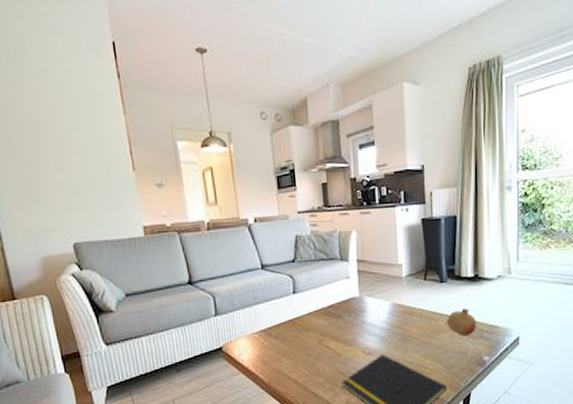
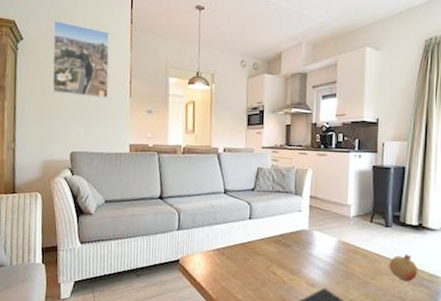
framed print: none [17,82,107,176] -> present [52,20,110,99]

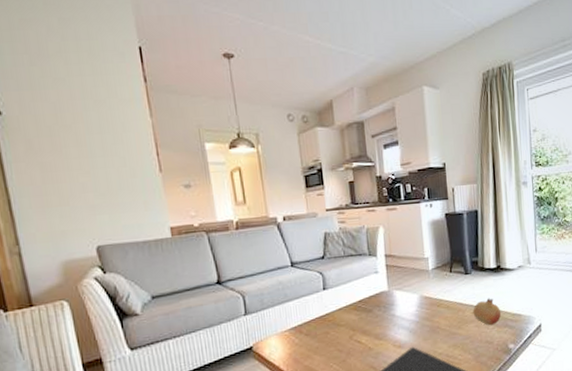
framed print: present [52,20,110,99] -> none [39,86,133,178]

